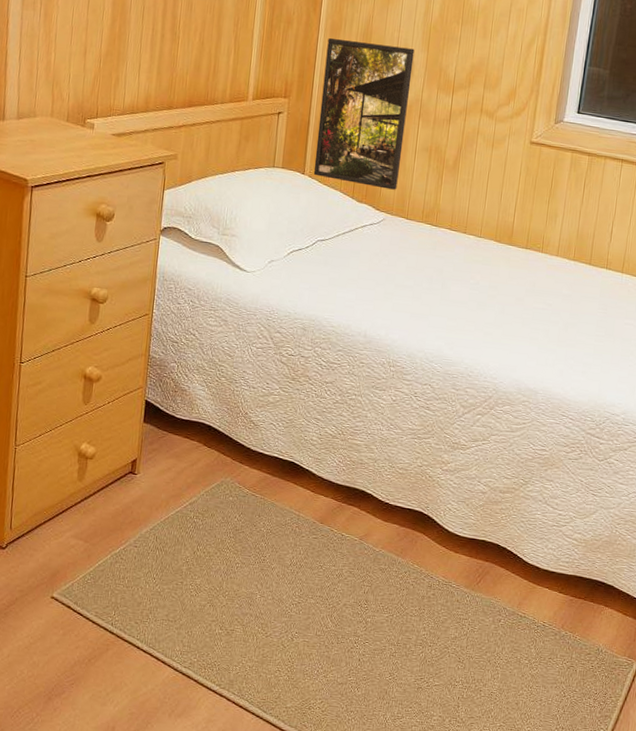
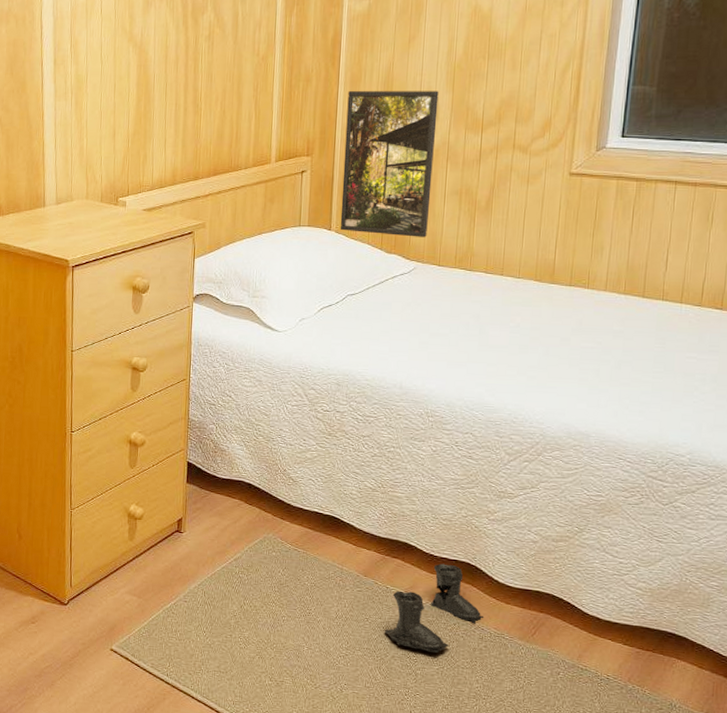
boots: none [337,512,434,602] -> present [384,563,485,654]

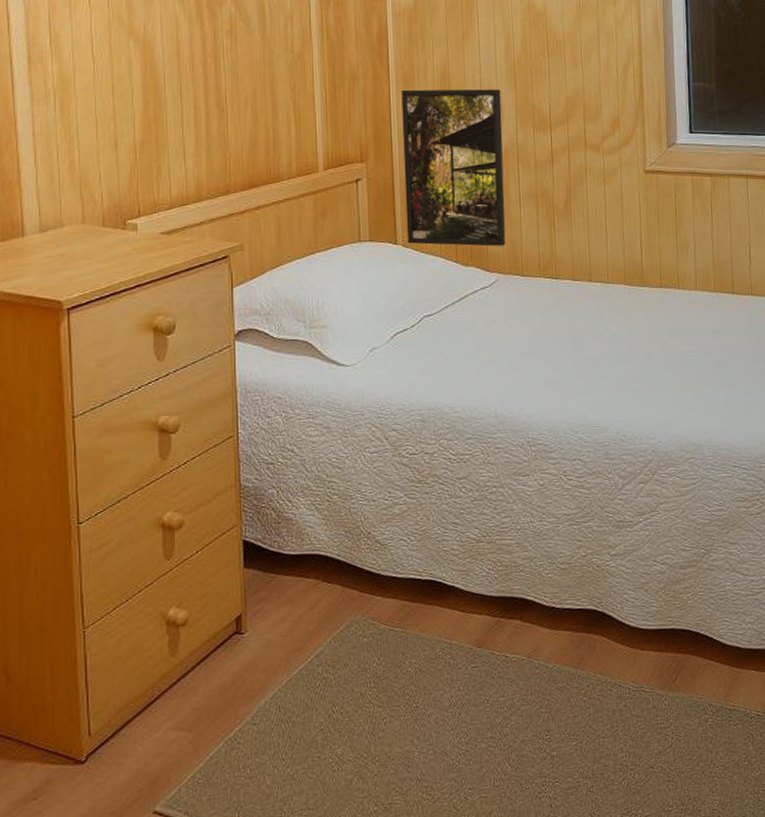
boots: present [384,563,485,654] -> none [509,615,620,726]

